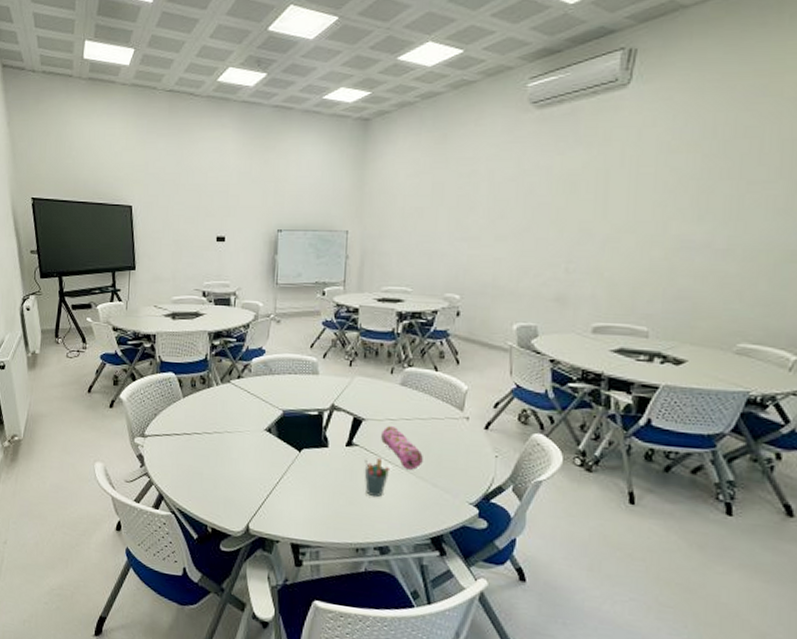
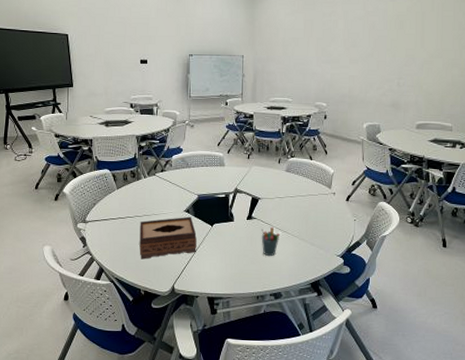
tissue box: none [207,437,280,488] -> present [139,216,197,260]
pencil case: present [380,426,423,470] -> none [272,203,304,234]

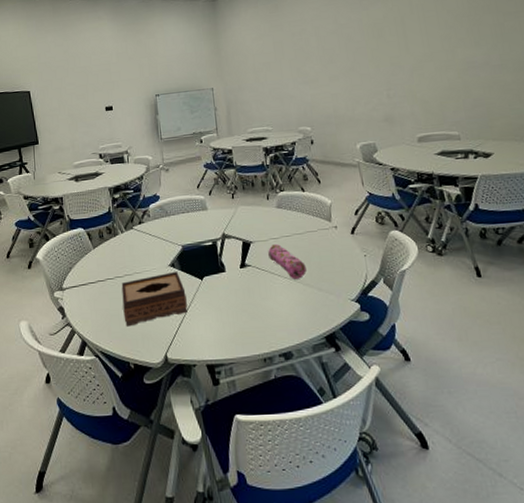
pen holder: present [261,226,280,257] -> none [258,273,281,309]
pencil case: none [272,203,304,234] -> present [267,244,307,279]

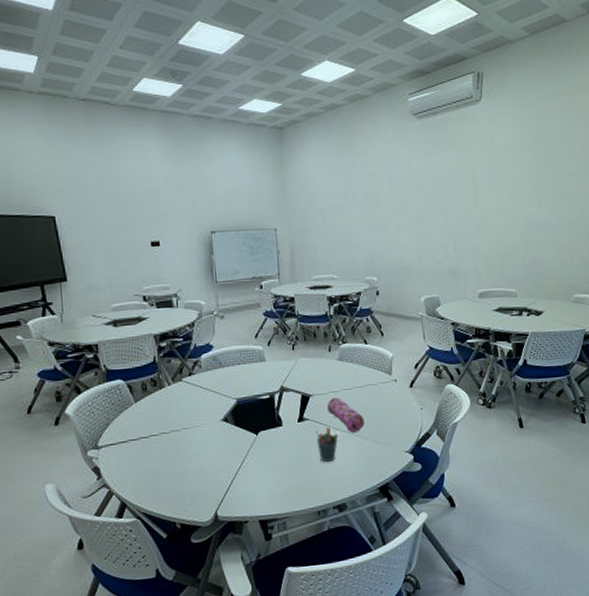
tissue box: present [121,271,188,327] -> none [167,425,241,486]
pen holder: none [258,273,281,309] -> present [316,426,339,463]

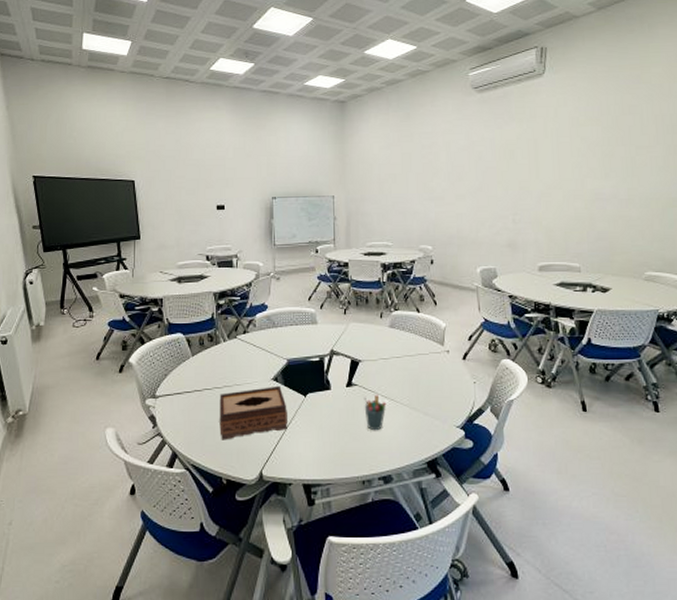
tissue box: none [167,425,241,486] -> present [219,385,288,440]
pencil case: present [326,397,365,433] -> none [375,365,414,402]

